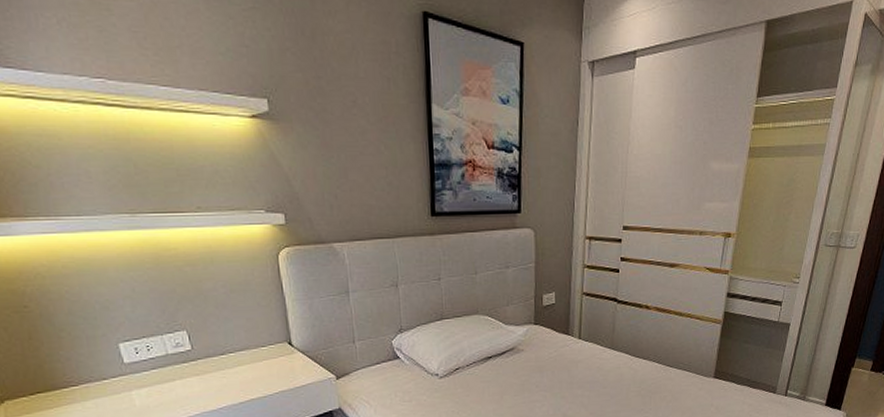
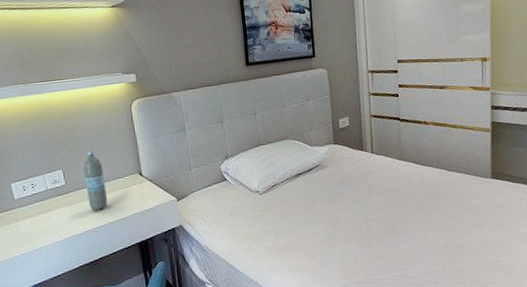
water bottle: none [214,310,247,384] -> present [83,151,107,210]

